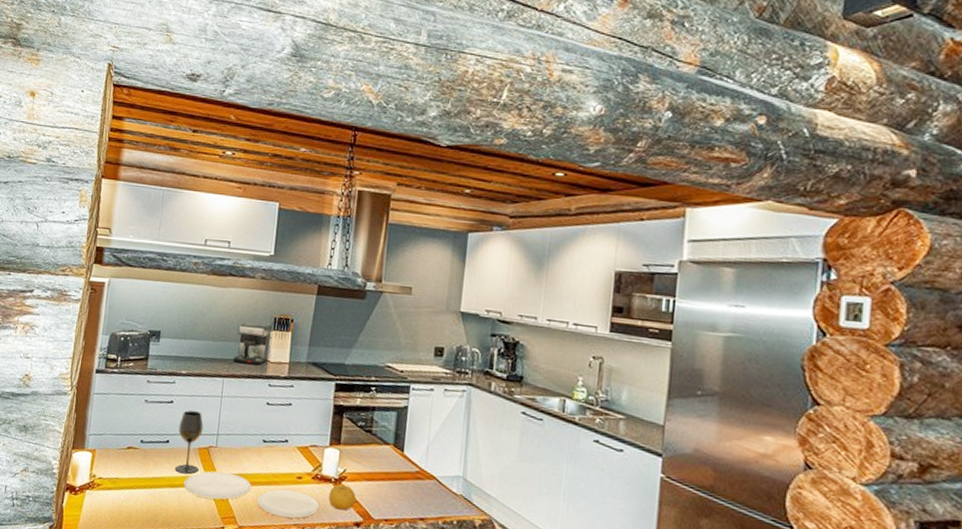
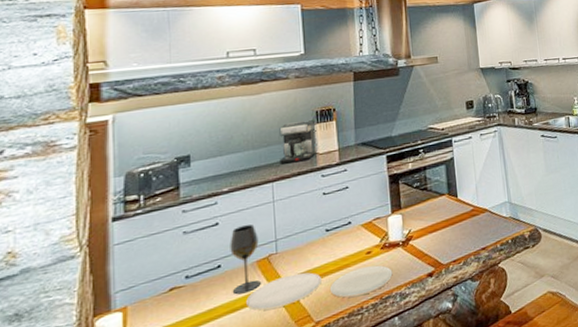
fruit: present [329,484,356,511] -> none [399,243,425,269]

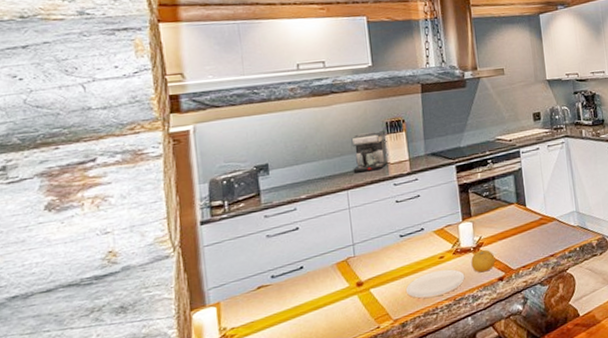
wineglass: present [230,224,261,295] -> none [310,229,341,294]
plate: present [246,272,322,311] -> none [328,274,398,309]
fruit: none [399,243,425,269] -> present [471,249,496,273]

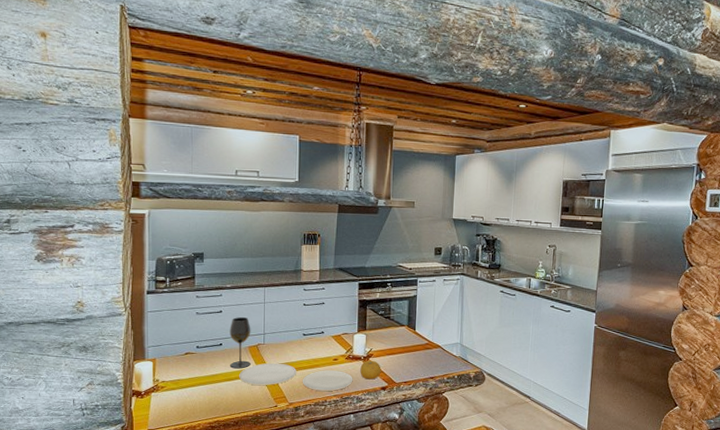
wineglass: none [310,229,341,294] -> present [229,317,251,369]
plate: none [328,274,398,309] -> present [239,362,296,386]
coffee maker: present [351,131,388,173] -> none [271,240,302,275]

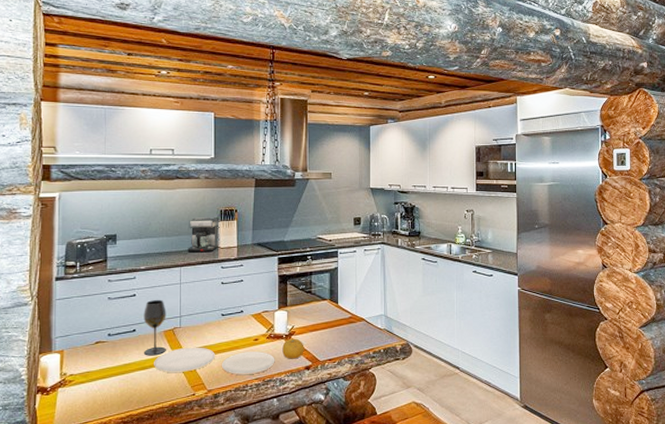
coffee maker: none [271,240,302,275] -> present [187,218,219,253]

